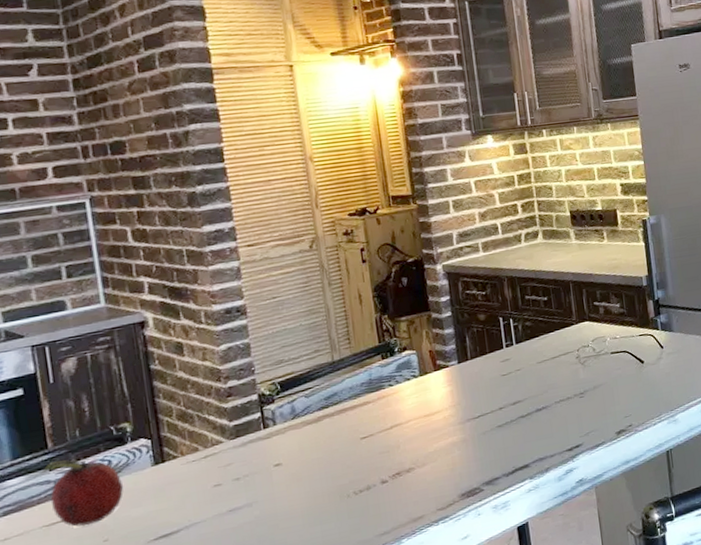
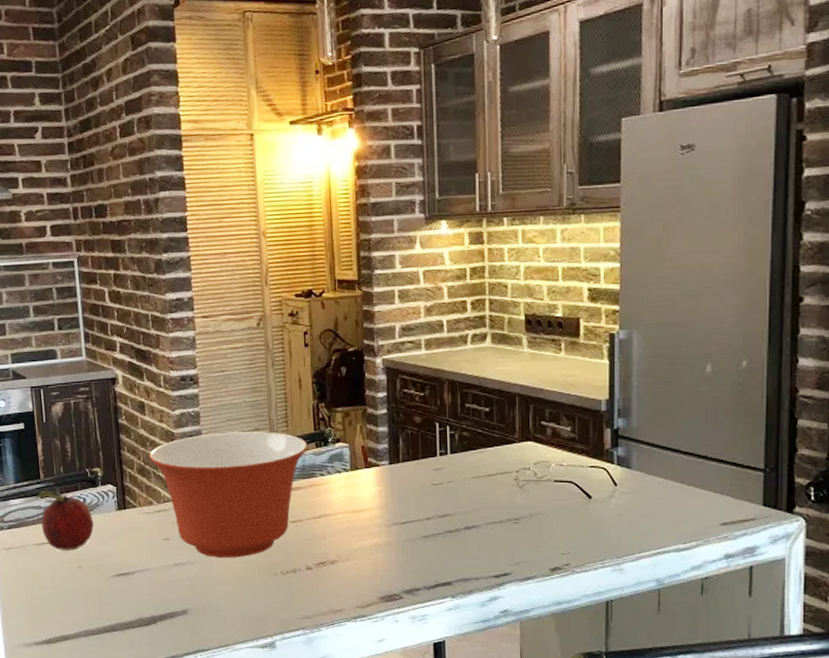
mixing bowl: none [191,351,374,494] -> present [149,432,308,558]

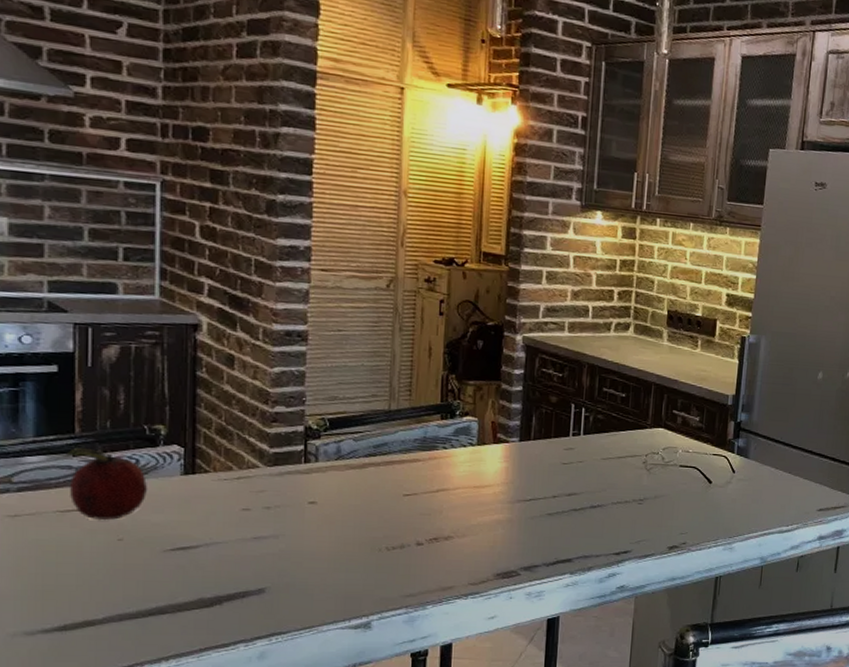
mixing bowl: present [149,432,308,558] -> none [234,396,432,532]

